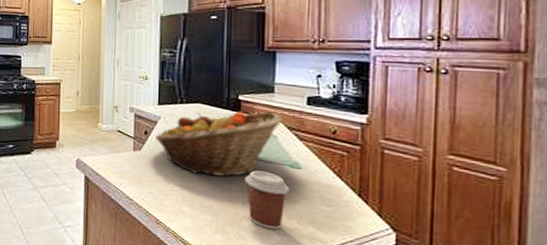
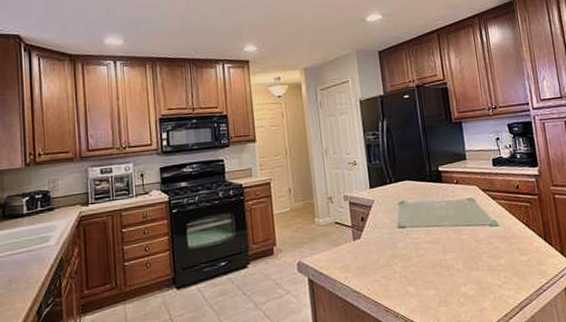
fruit basket: present [156,111,283,177] -> none [372,177,477,251]
coffee cup: present [244,170,290,230] -> none [455,234,493,290]

